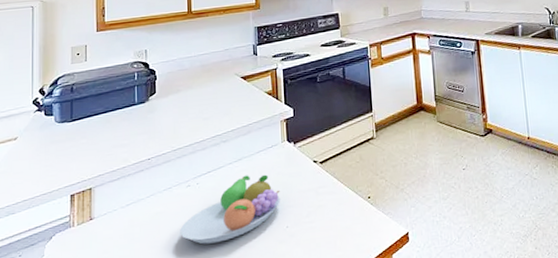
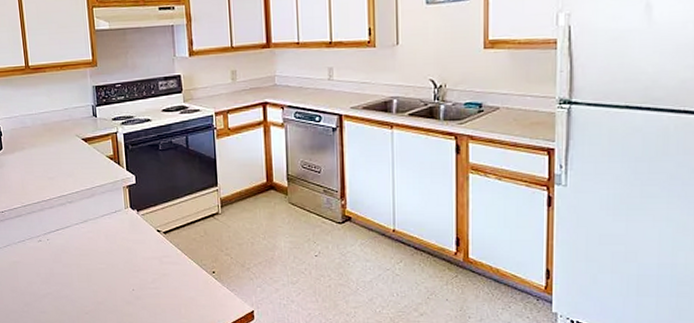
fruit bowl: present [180,174,280,244] -> none [35,237,126,295]

